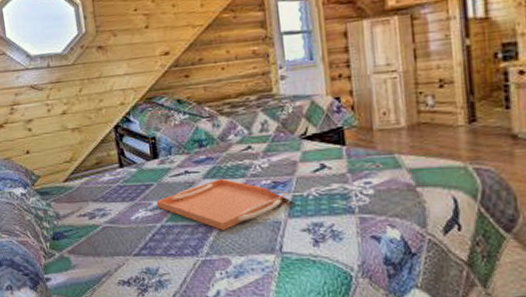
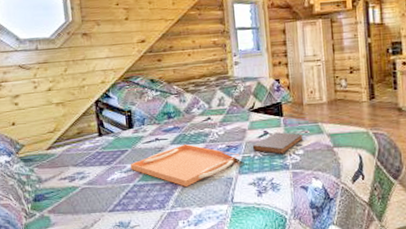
book: none [305,165,374,195] -> present [252,132,303,155]

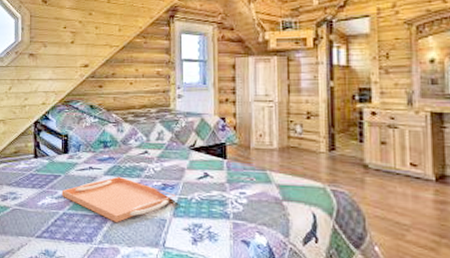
book: present [252,132,303,155] -> none [190,176,248,201]

